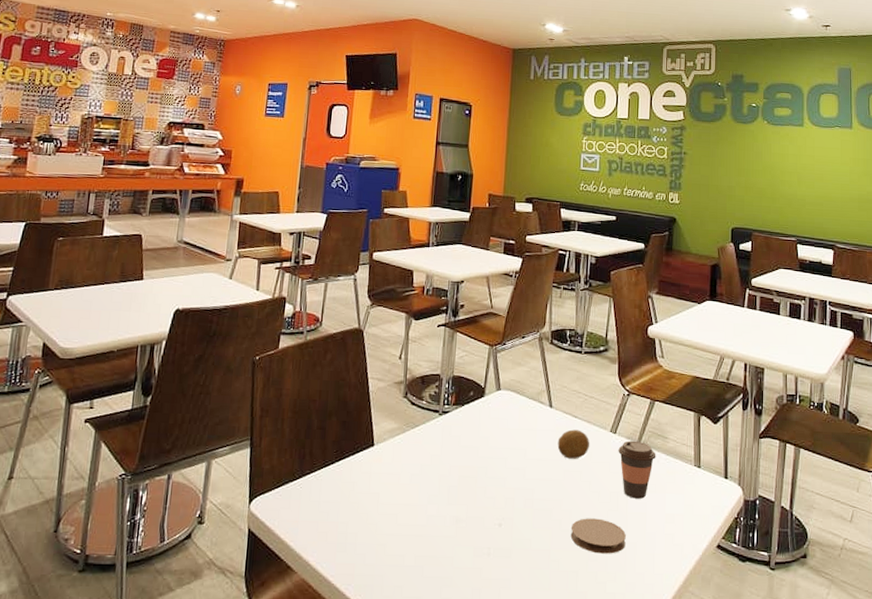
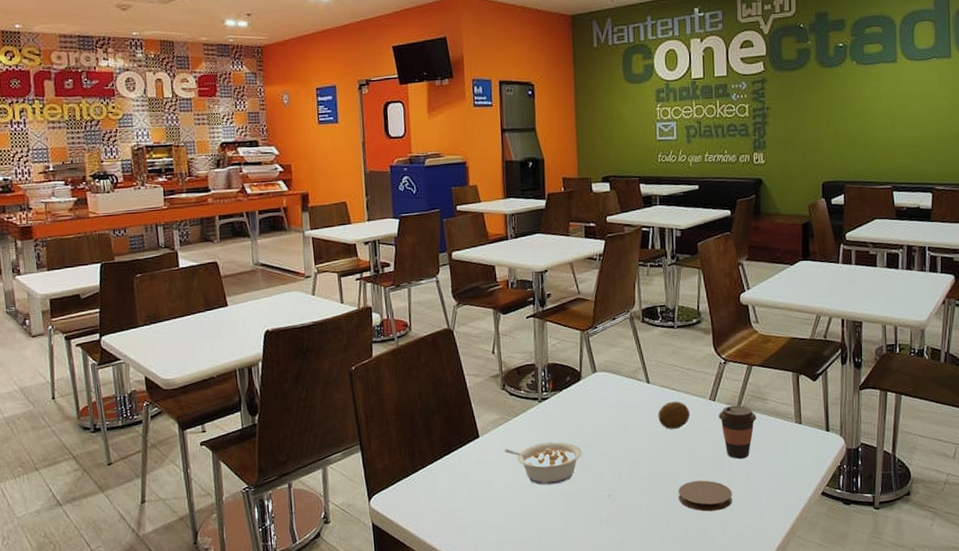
legume: none [397,459,478,506] -> present [504,441,583,485]

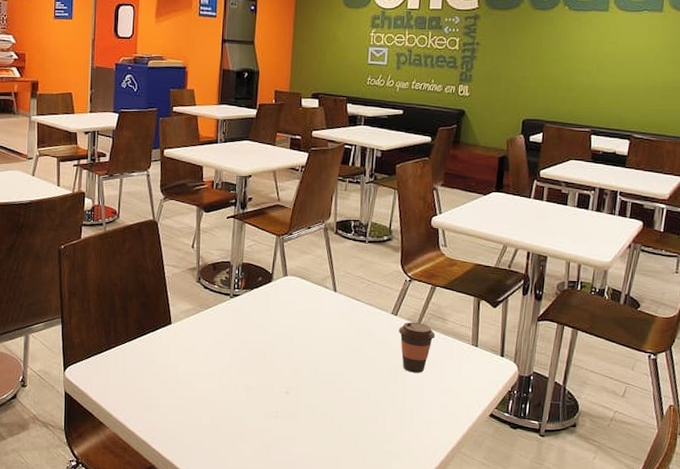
legume: present [504,441,583,485] -> none [193,336,266,376]
fruit: present [658,401,691,429] -> none [341,311,372,338]
coaster: present [678,480,732,512] -> none [352,388,404,419]

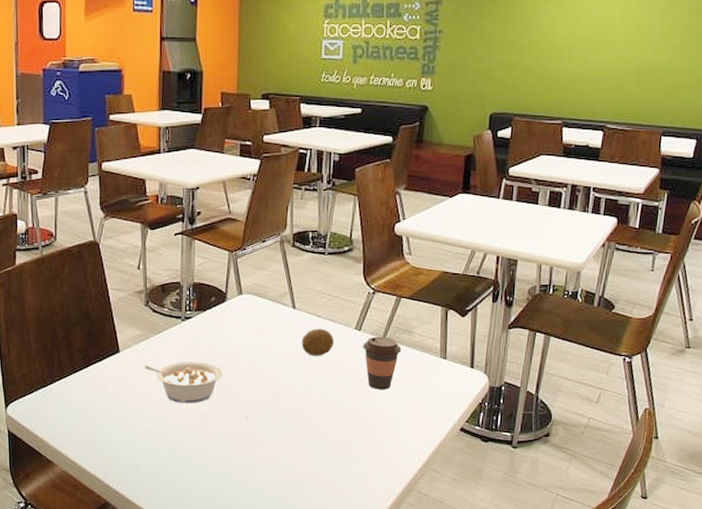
legume: none [193,336,266,376] -> present [144,361,223,404]
fruit: none [341,311,372,338] -> present [301,328,335,356]

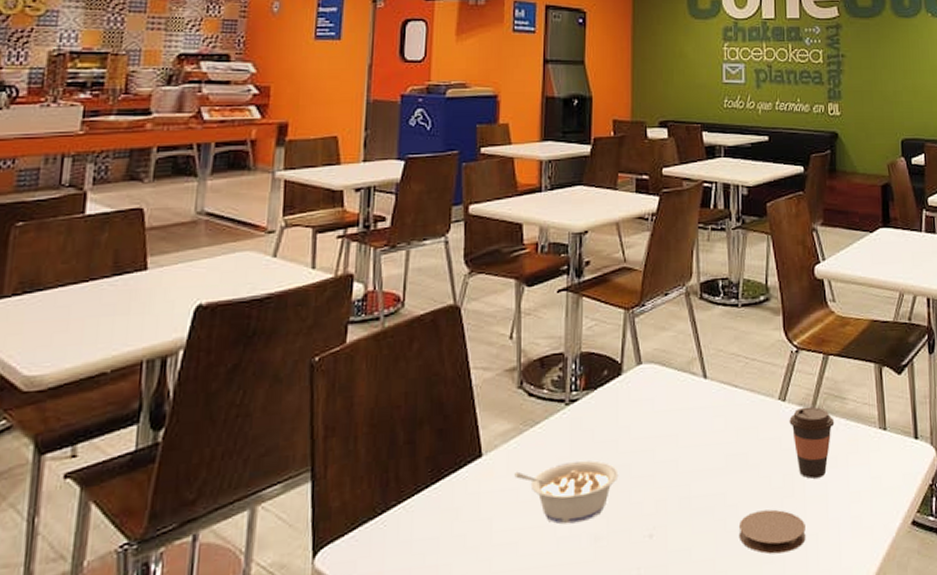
fruit: present [301,328,335,356] -> none [716,402,756,440]
coaster: none [315,409,370,440] -> present [738,509,806,554]

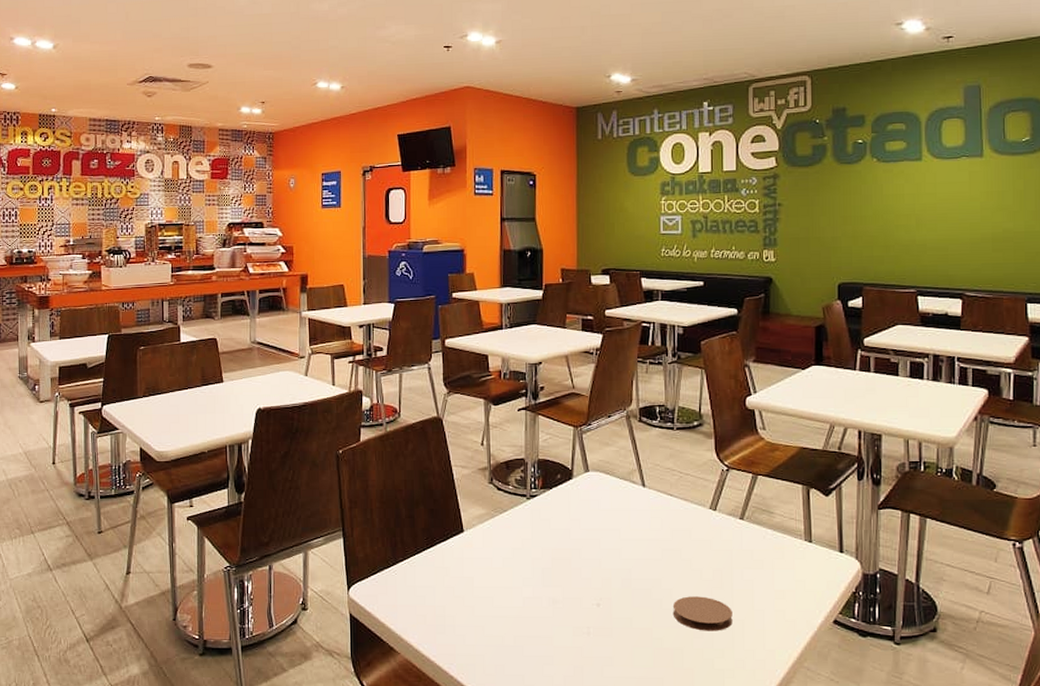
legume: present [514,460,619,524] -> none [489,542,571,588]
coffee cup: present [789,406,835,479] -> none [719,517,762,576]

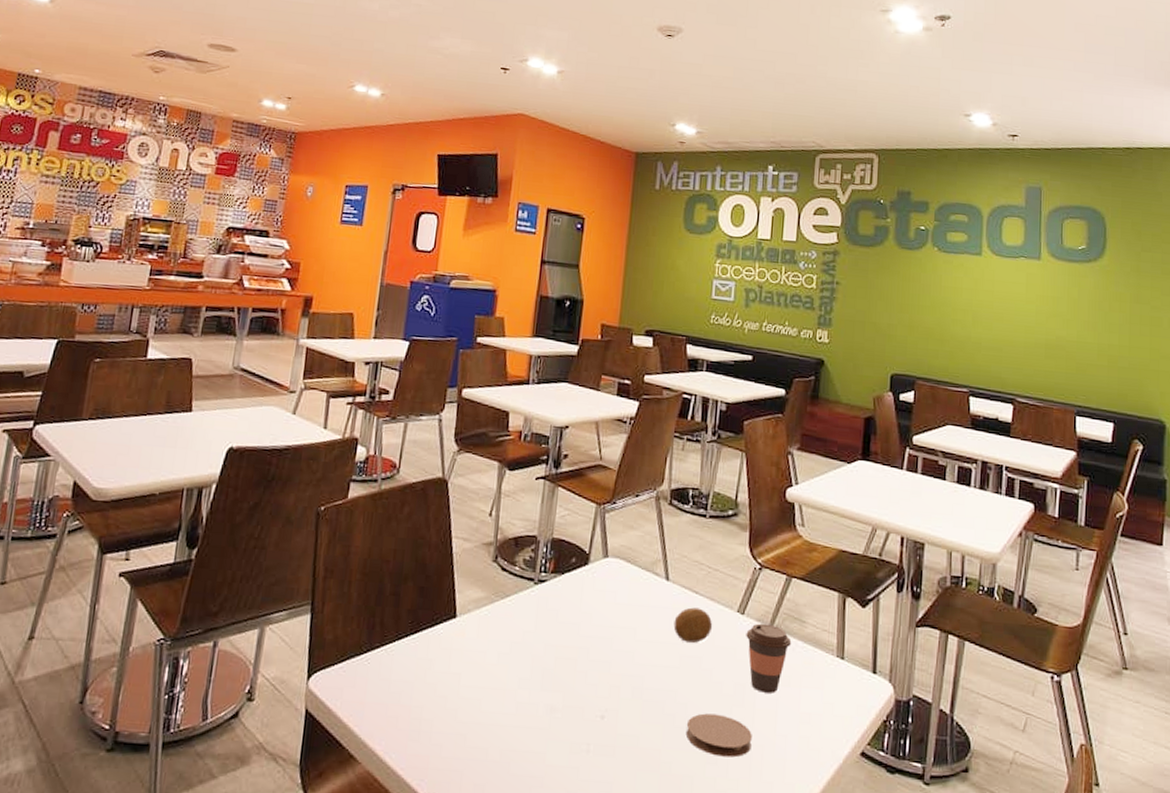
fruit: none [653,508,689,538] -> present [673,607,713,643]
coffee cup: none [719,517,762,576] -> present [746,623,792,693]

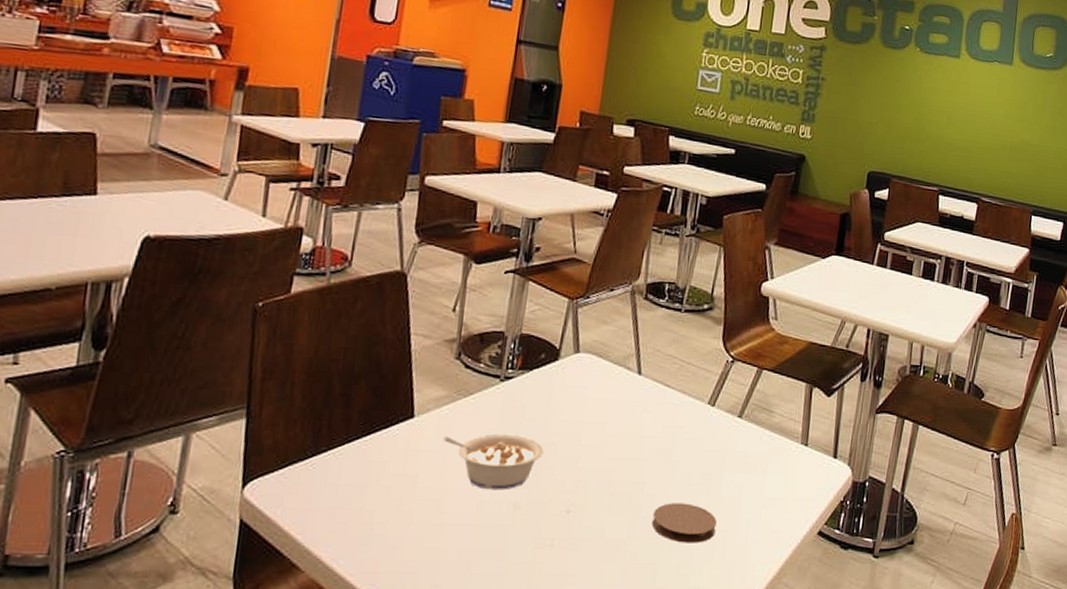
legume: none [483,636,578,693] -> present [443,434,544,490]
fruit: present [673,607,713,643] -> none [644,400,683,435]
coffee cup: present [746,623,792,693] -> none [715,414,759,481]

